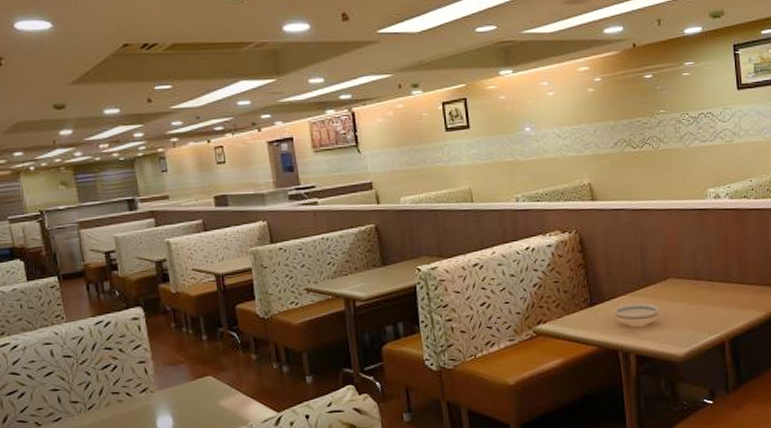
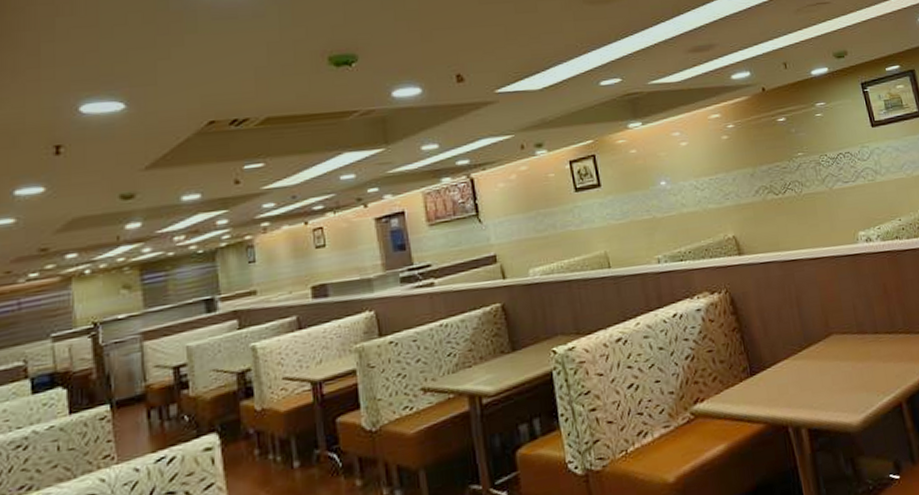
bowl: present [614,303,660,328] -> none [777,366,827,396]

